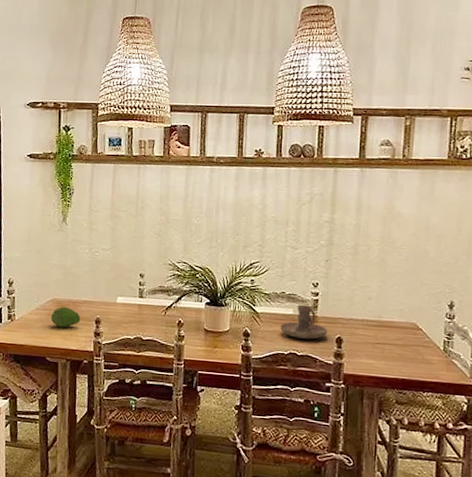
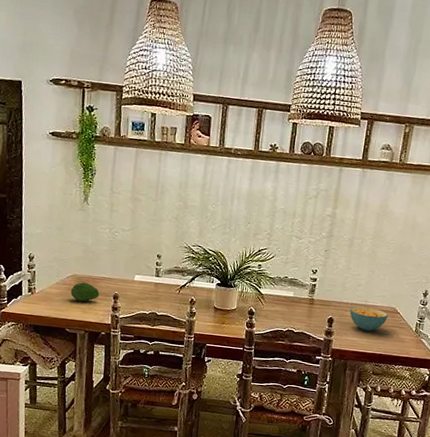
candle holder: present [280,304,328,340] -> none [281,288,322,319]
cereal bowl: none [361,323,407,353] -> present [349,306,388,332]

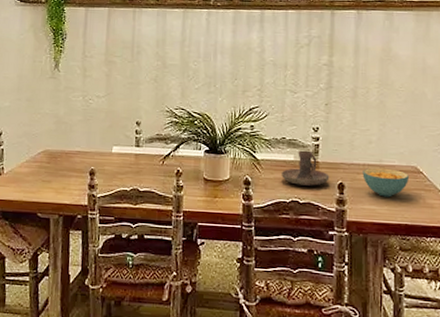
fruit: present [70,282,100,302] -> none [42,158,74,180]
candle holder: none [281,288,322,319] -> present [282,150,330,186]

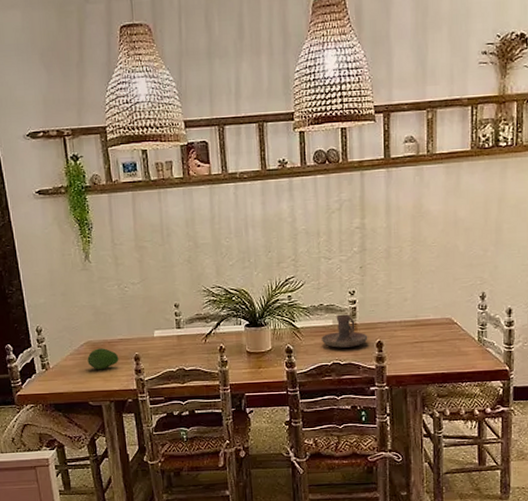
fruit: none [42,158,74,180] -> present [87,348,119,369]
cereal bowl: present [362,167,409,197] -> none [399,322,444,350]

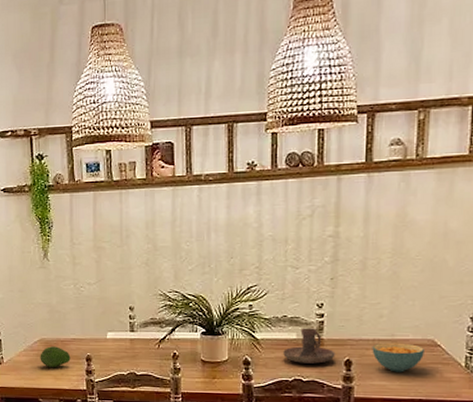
cereal bowl: none [399,322,444,350] -> present [372,342,424,373]

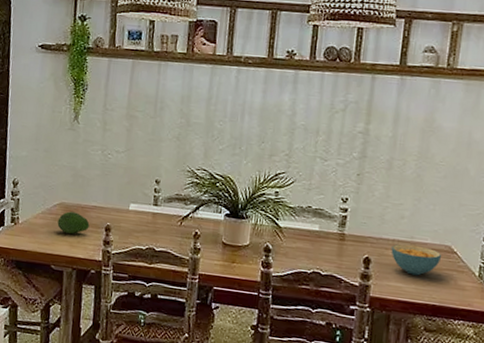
candle holder: present [283,328,335,364] -> none [304,220,356,259]

